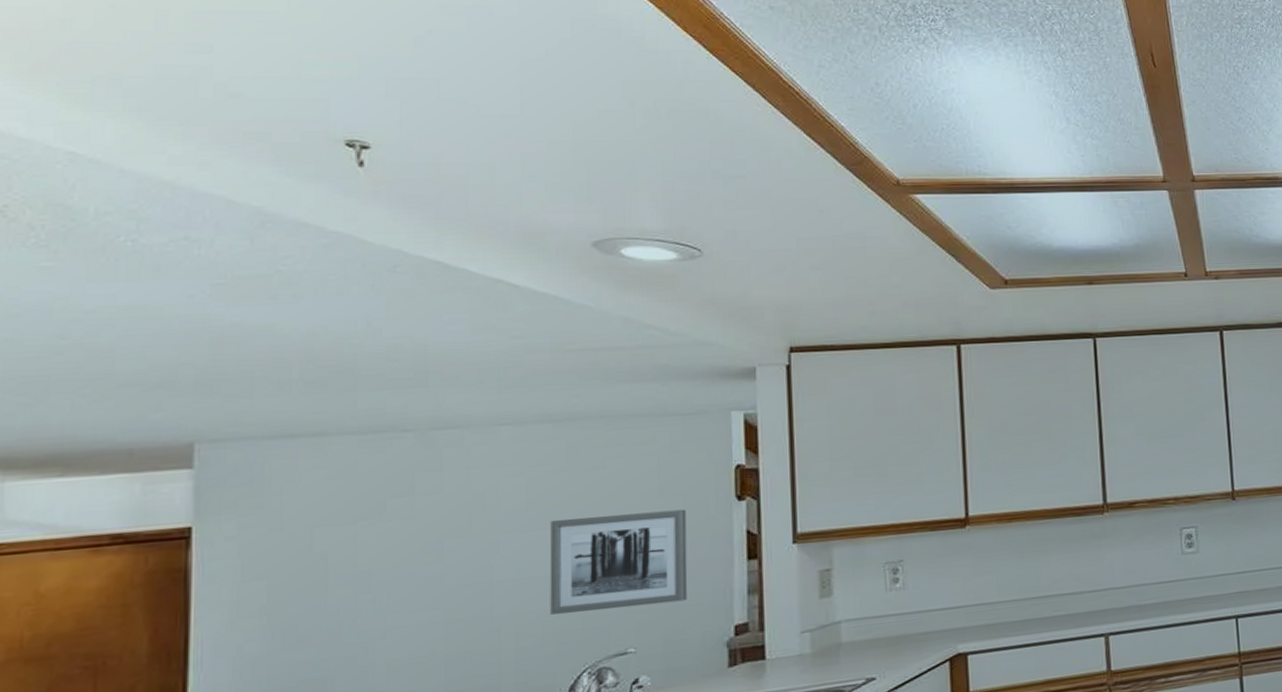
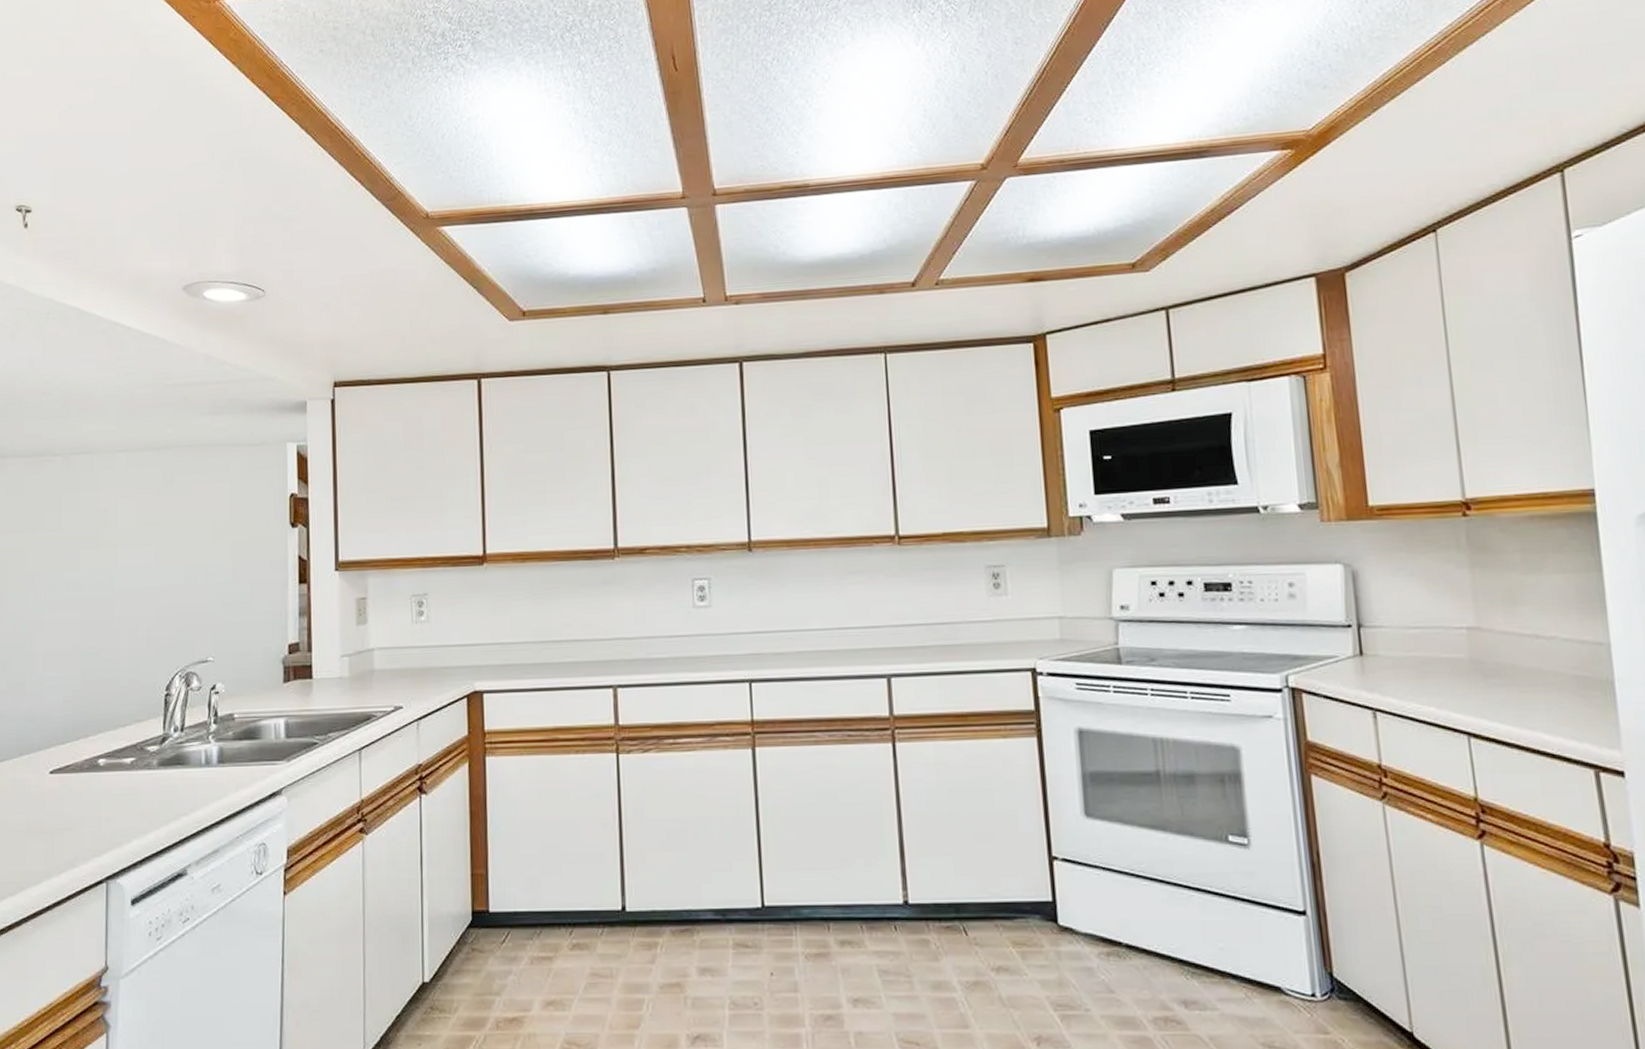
wall art: present [549,509,688,615] -> none [152,533,253,621]

